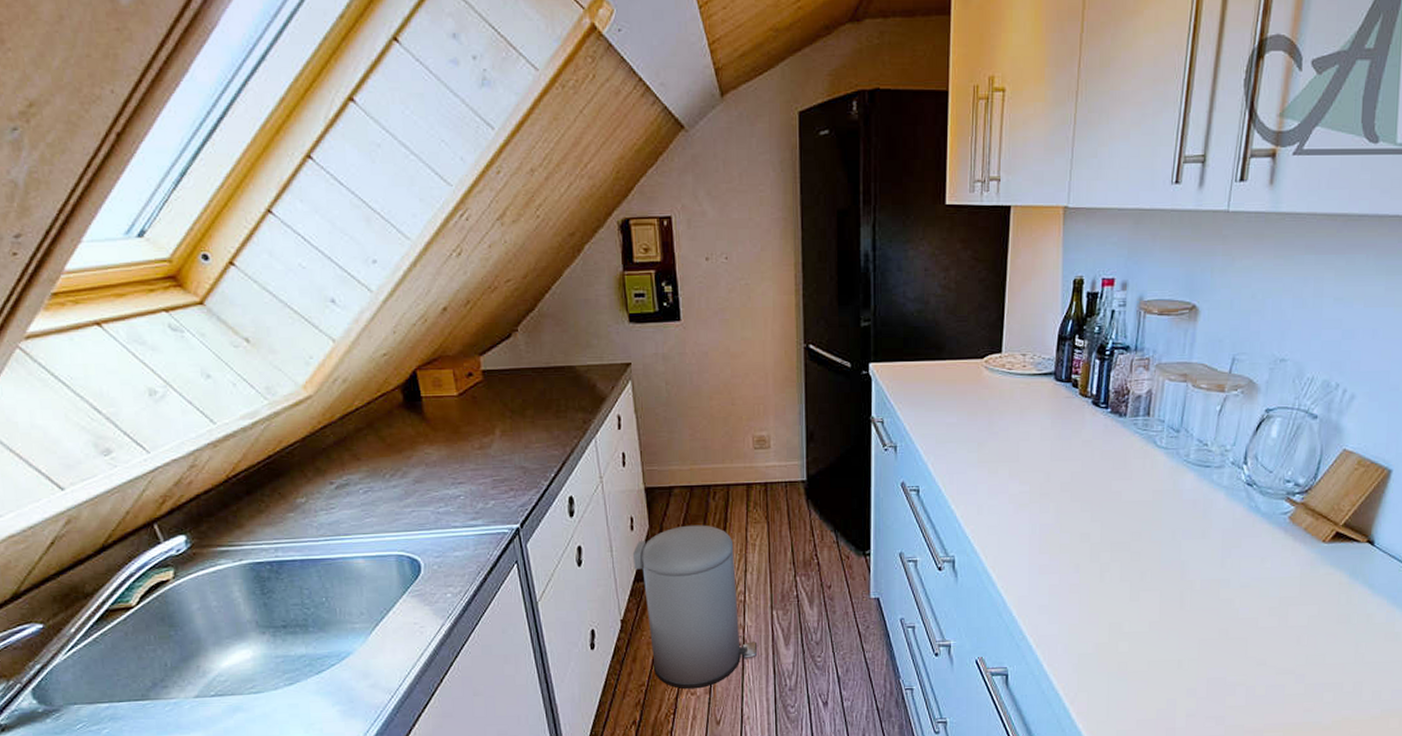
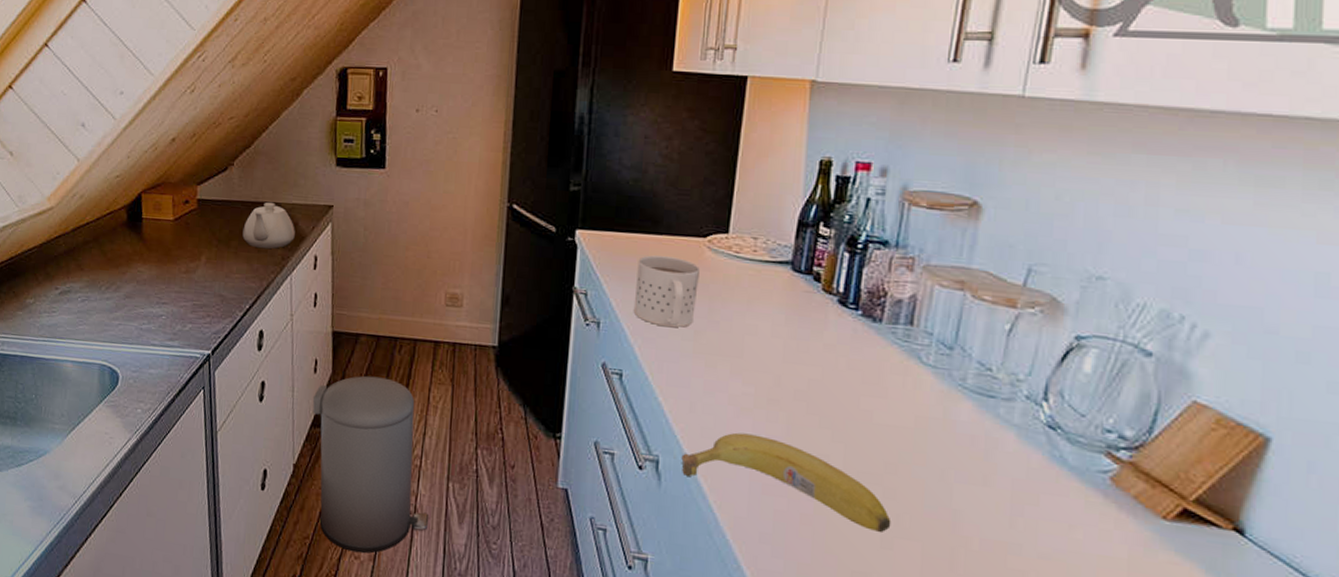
teapot: none [537,365,594,415] -> present [242,202,295,249]
mug: none [925,379,979,443] -> present [633,255,700,328]
fruit: none [973,525,1138,589] -> present [681,432,891,534]

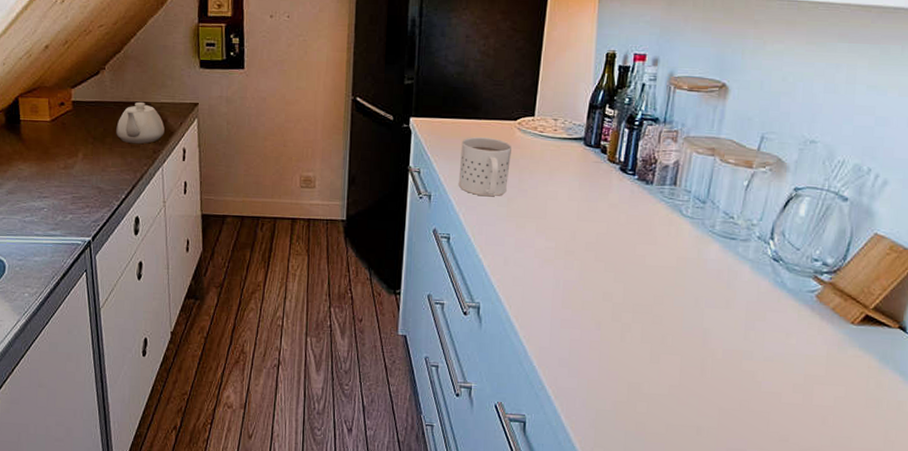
pedal bin: present [312,375,430,553] -> none [186,251,291,403]
fruit: present [681,432,891,534] -> none [498,279,659,351]

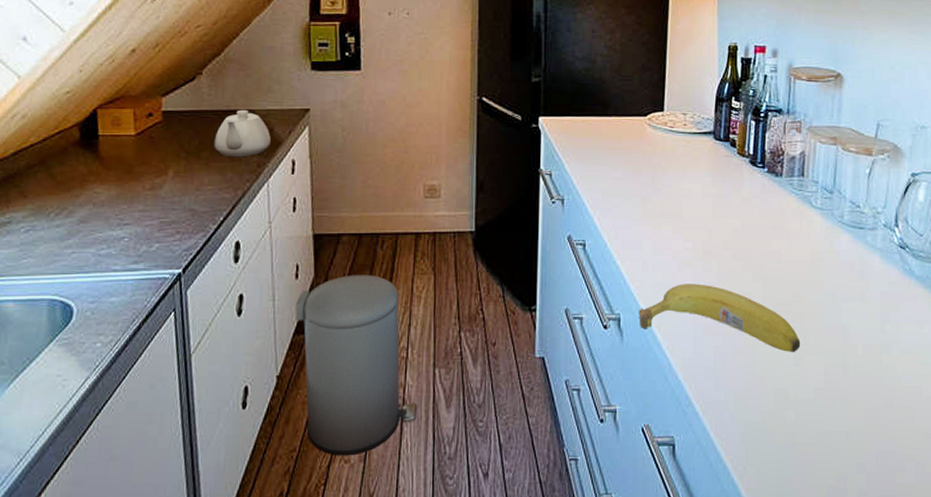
pedal bin: none [186,251,291,403] -> present [295,274,418,456]
mug: present [458,137,511,197] -> none [591,135,643,198]
fruit: none [498,279,659,351] -> present [638,283,801,353]

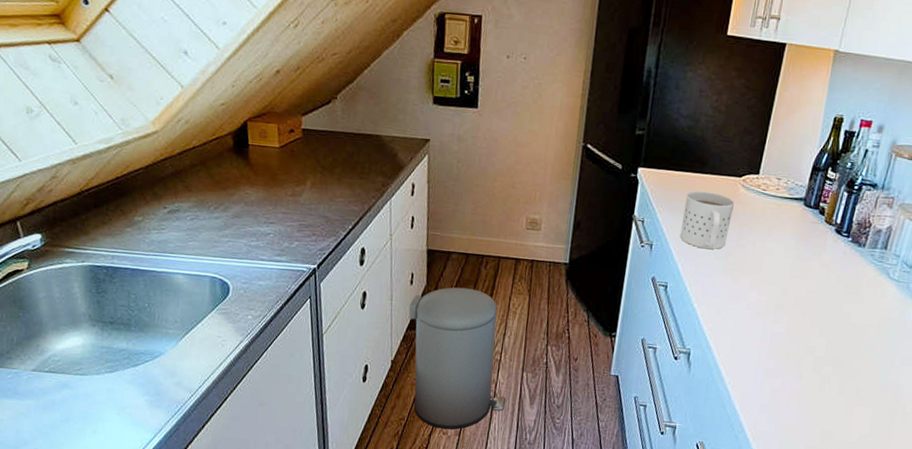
teapot: present [214,109,271,158] -> none [345,134,395,177]
mug: none [591,135,643,198] -> present [679,190,734,250]
fruit: present [638,283,801,353] -> none [707,330,854,403]

